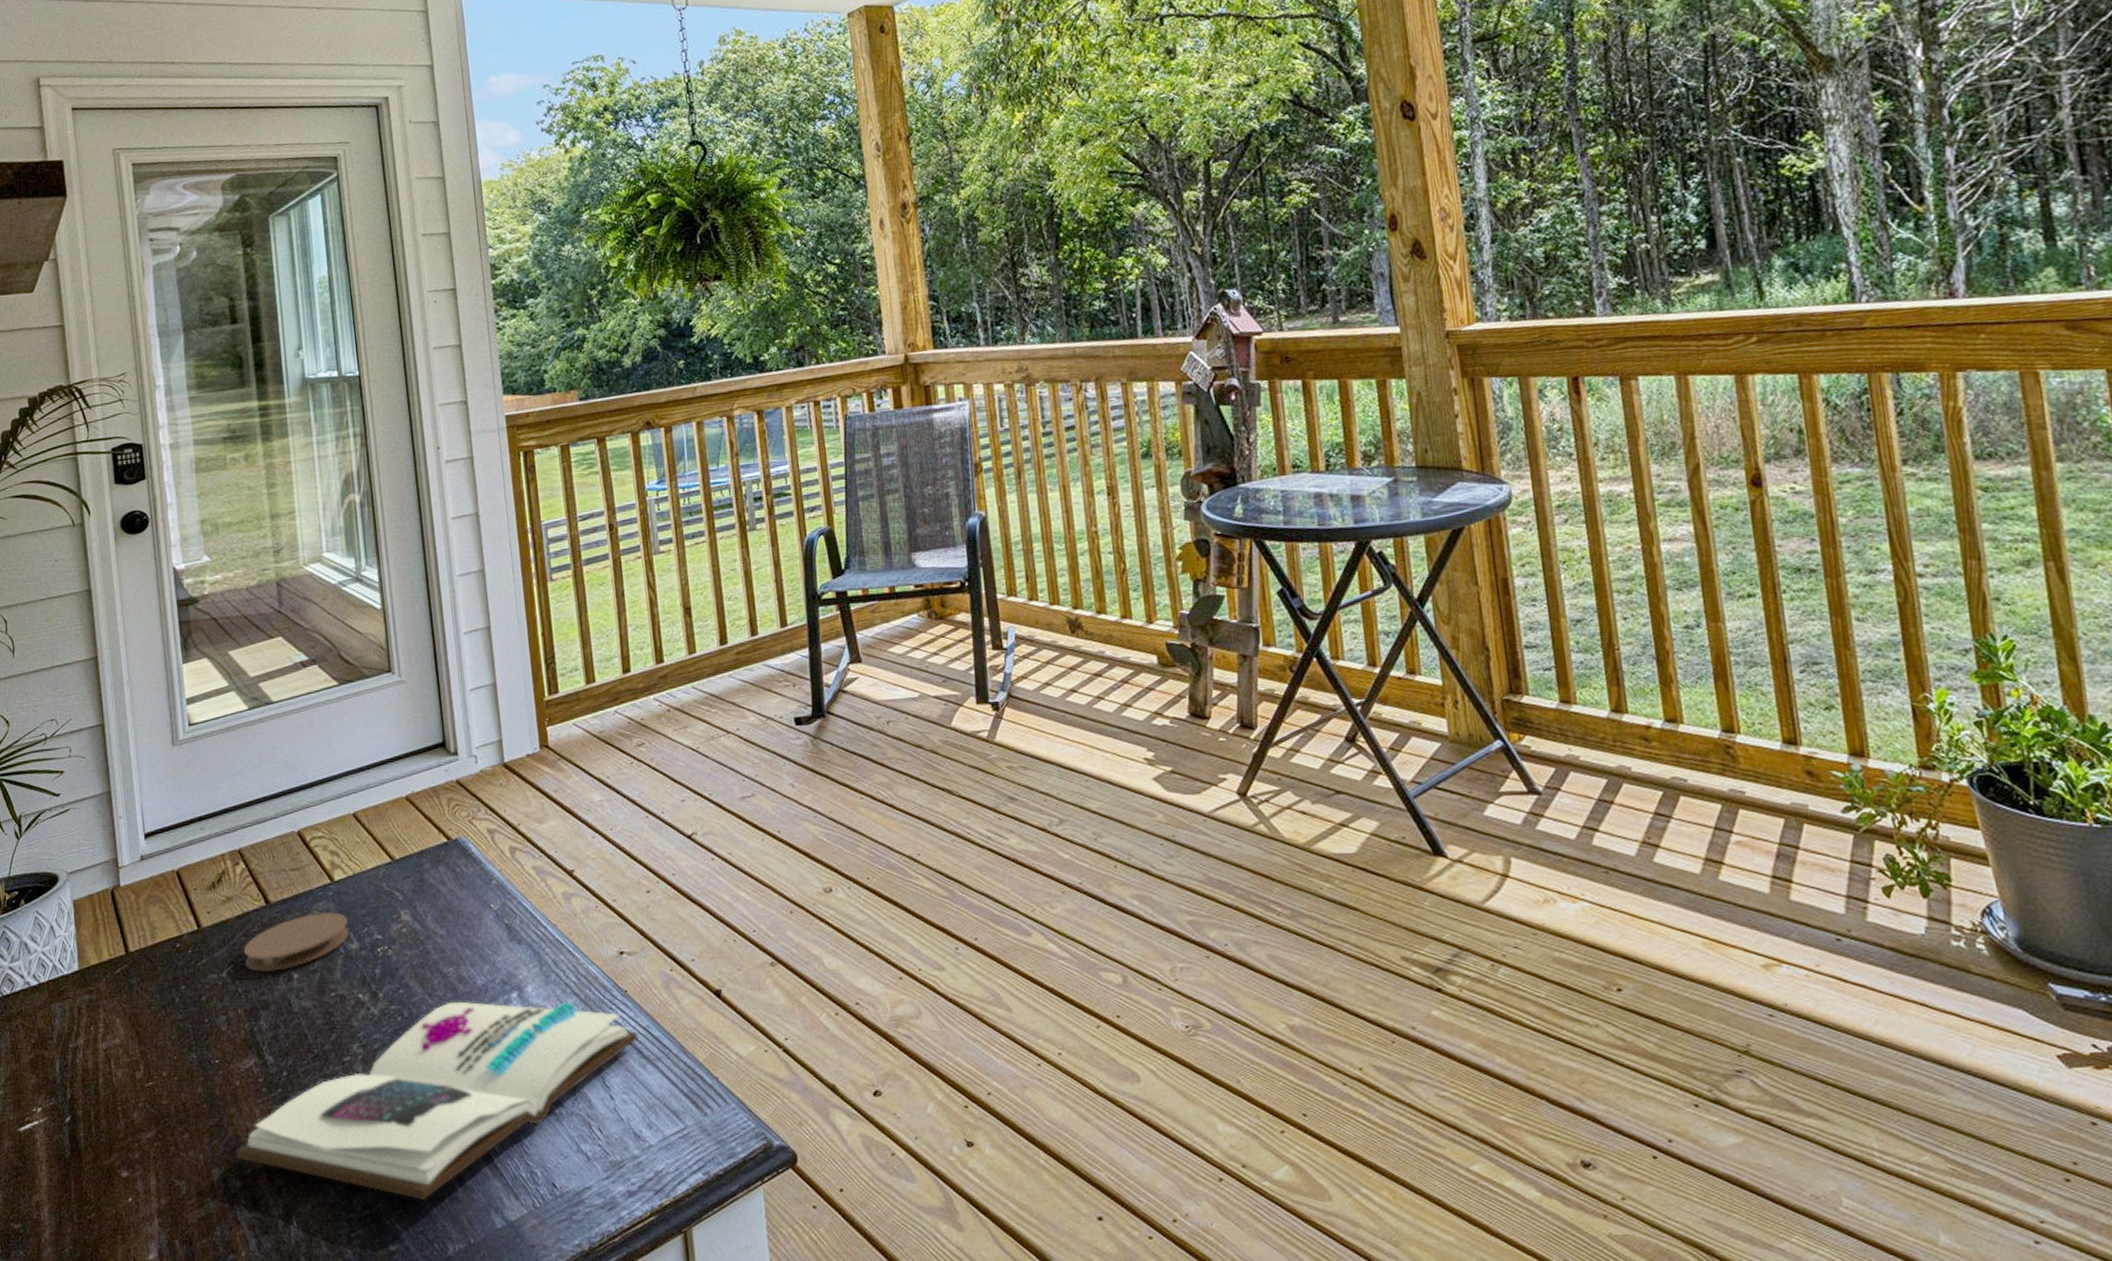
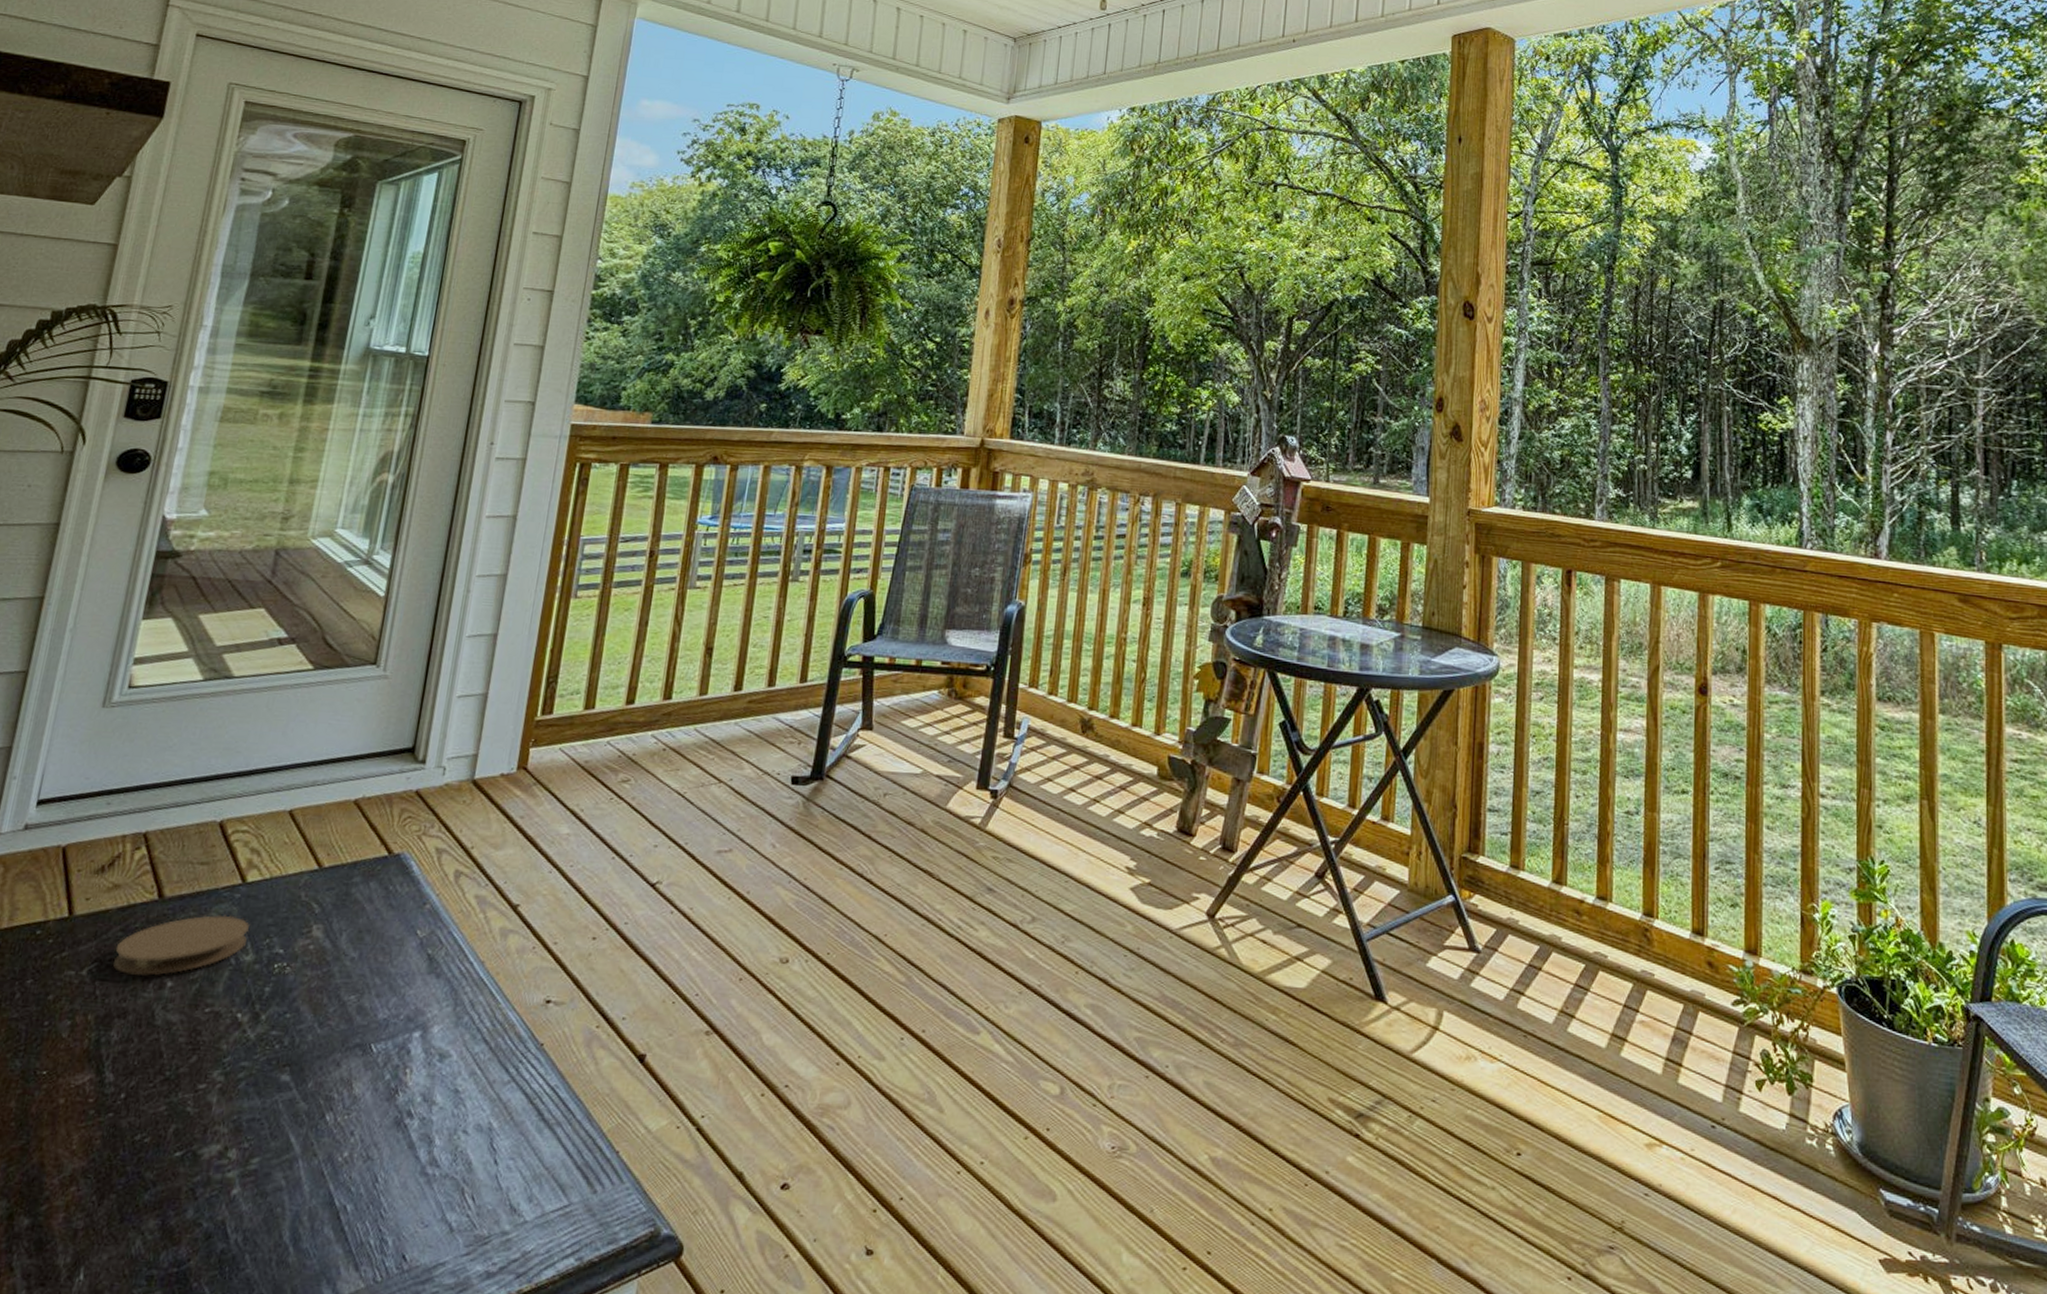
book: present [236,1001,639,1200] -> none [33,1034,543,1261]

